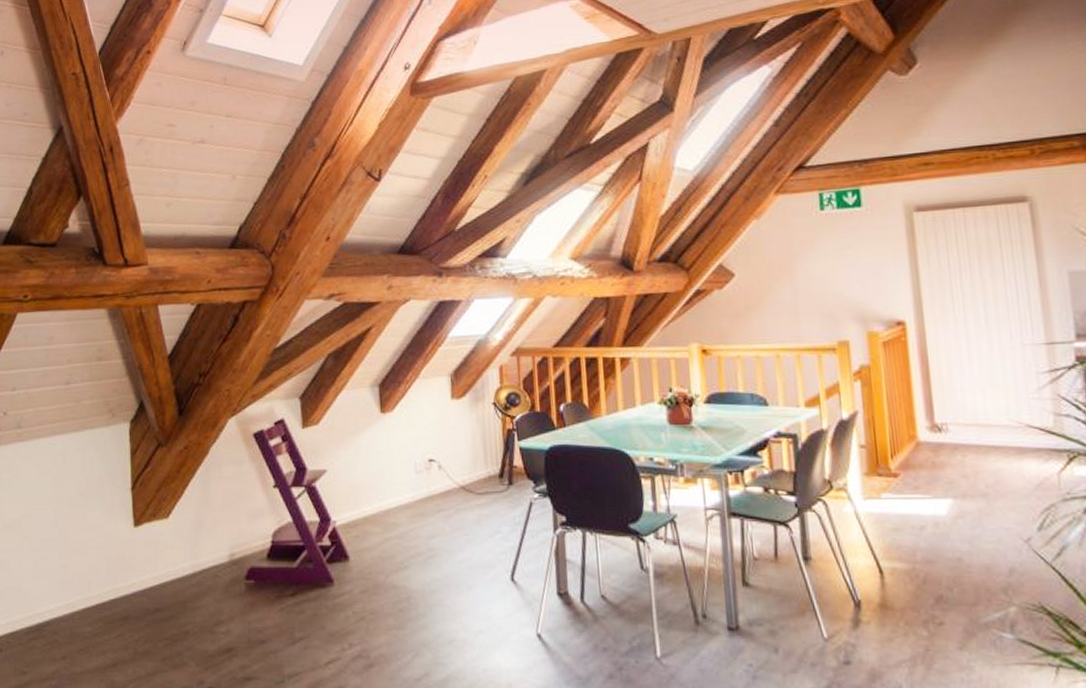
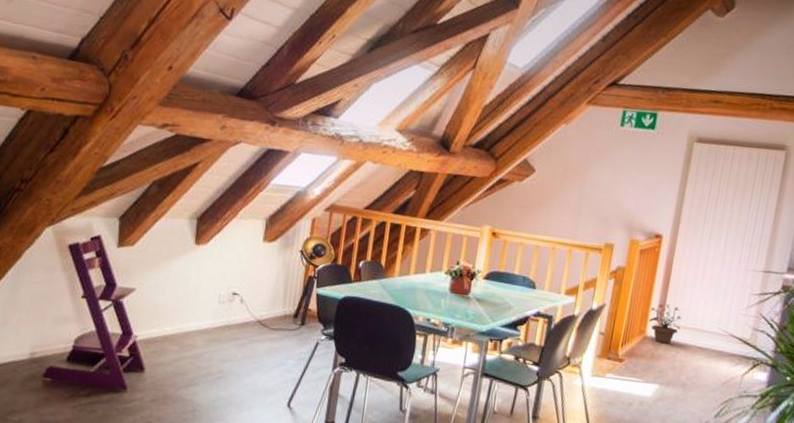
potted plant: none [915,400,960,448] -> present [649,304,682,344]

